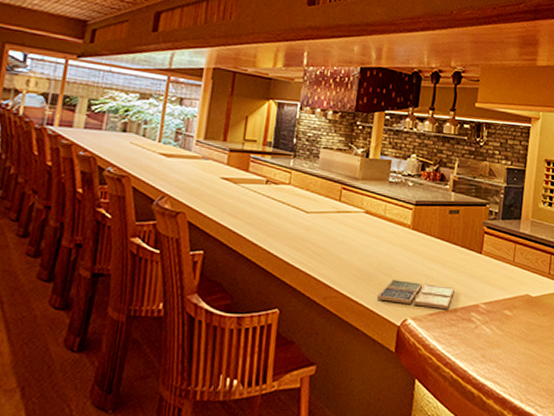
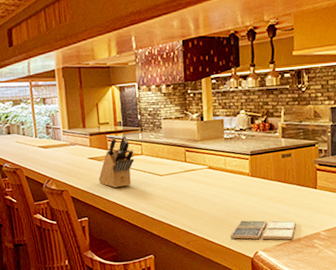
knife block: none [228,158,280,220] -> present [98,135,135,188]

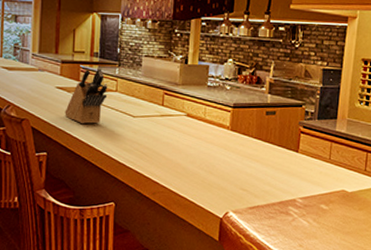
drink coaster: present [230,220,296,240] -> none [201,177,273,204]

